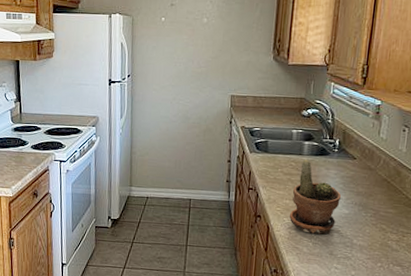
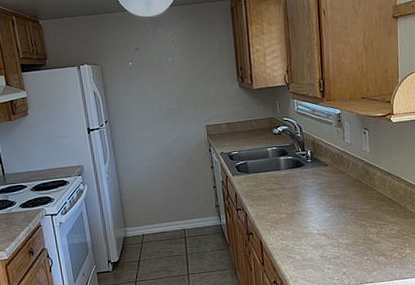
potted plant: present [289,159,342,235] -> none [277,173,322,241]

